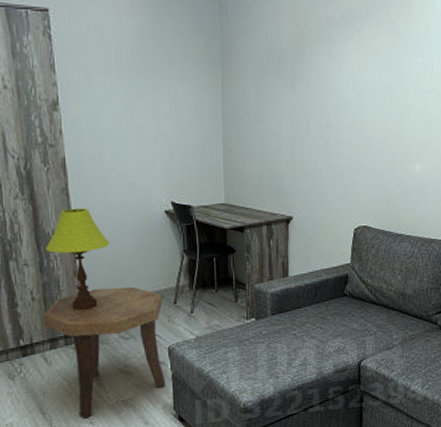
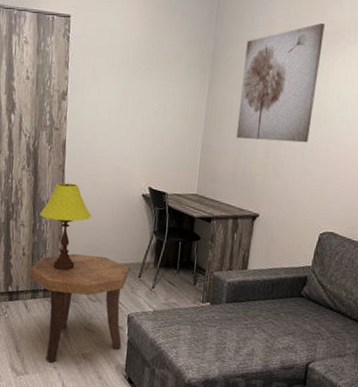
wall art: none [255,9,332,138] -> present [236,22,325,143]

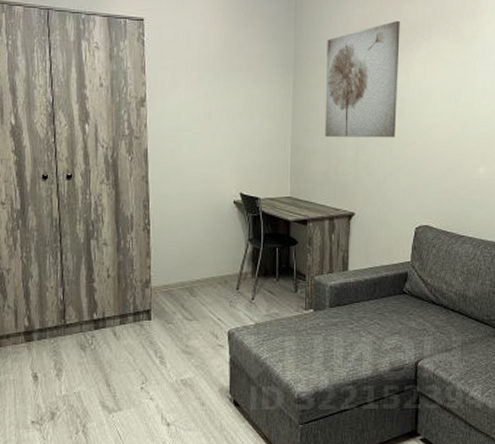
side table: present [29,253,128,363] -> none [116,270,225,394]
table lamp: present [40,182,92,271] -> none [124,194,182,291]

